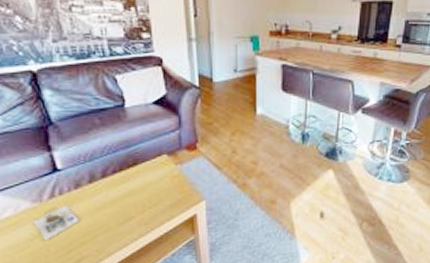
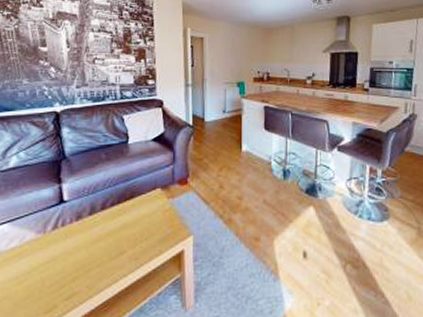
decorative bowl: present [33,205,81,241] -> none [34,237,77,274]

